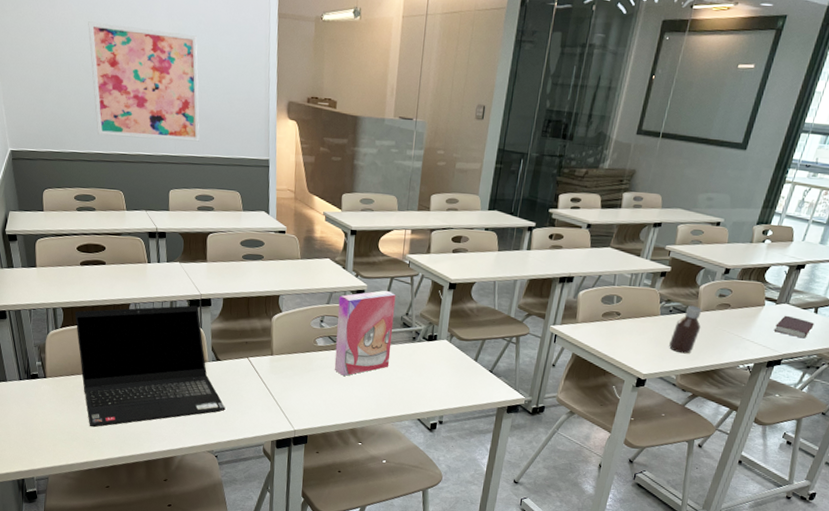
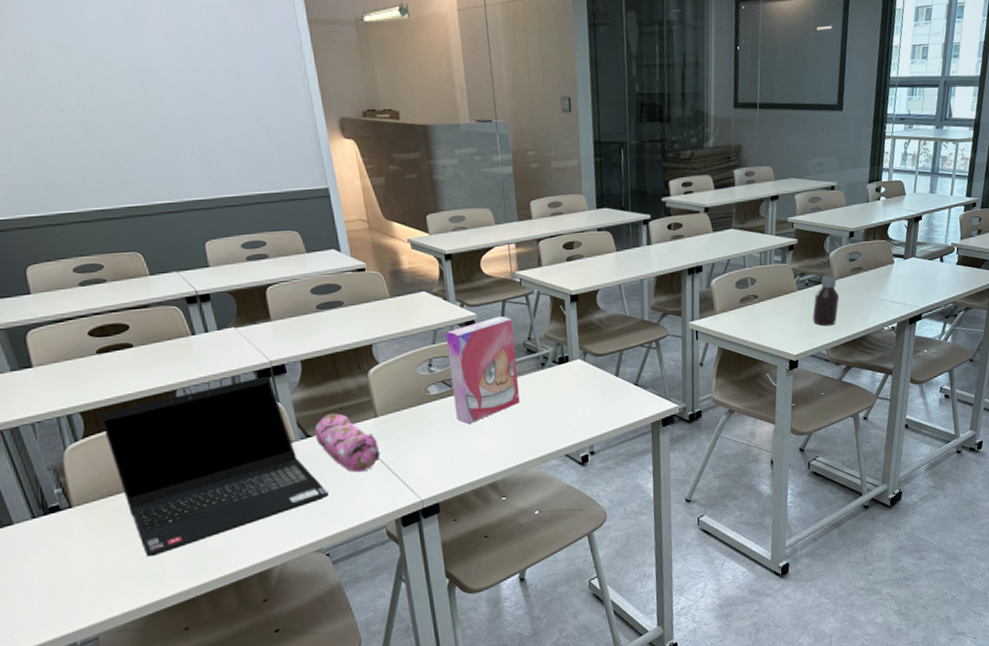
wall art: present [88,21,200,142] -> none [54,50,234,189]
pencil case: none [223,345,270,397] -> present [314,412,381,473]
book: present [773,315,815,339] -> none [907,268,943,289]

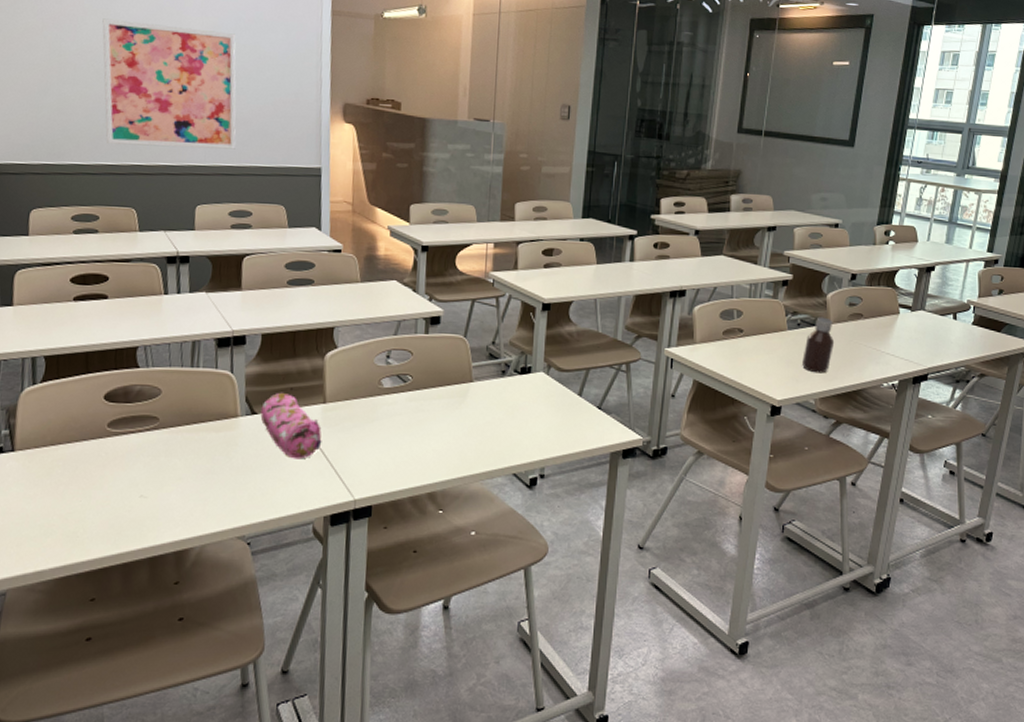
wall art: none [54,50,234,189] -> present [102,18,236,149]
laptop computer: present [99,375,329,557] -> none [61,344,263,516]
cereal box: present [445,316,521,424] -> none [405,315,479,424]

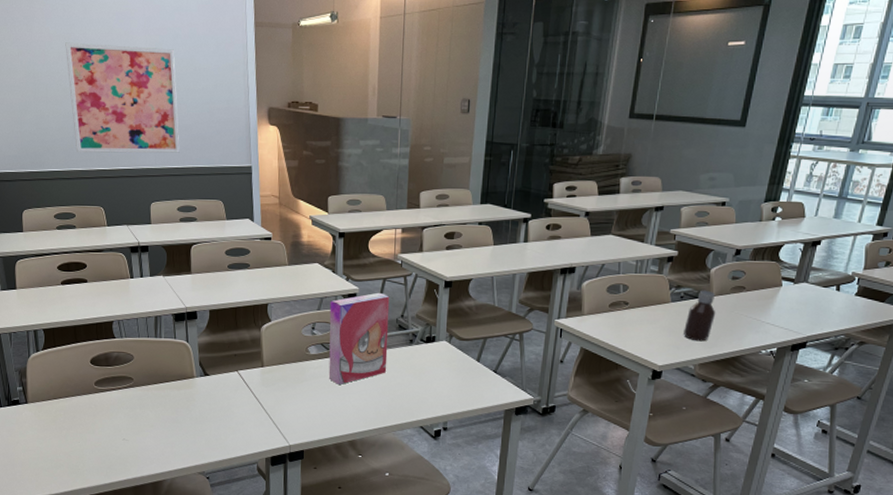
pencil case: present [260,392,322,460] -> none [212,358,262,412]
cereal box: none [405,315,479,424] -> present [328,292,390,384]

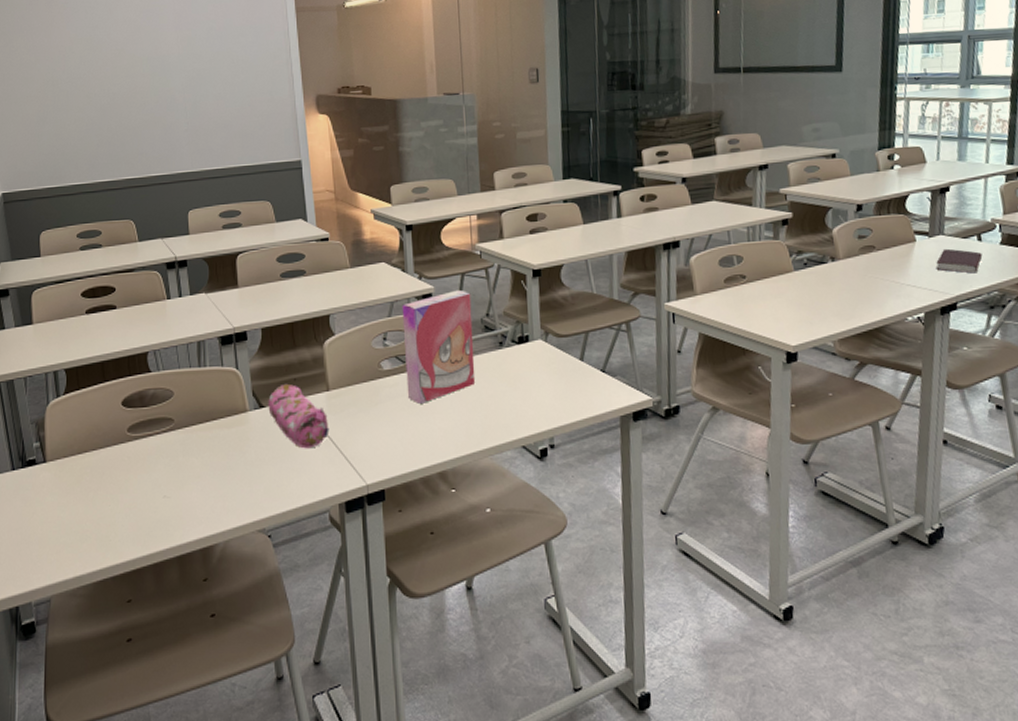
wall art: present [65,42,180,153] -> none [88,42,219,163]
pencil case: none [212,358,262,412] -> present [268,383,330,449]
bottle: present [684,290,716,342] -> none [814,253,848,314]
book: none [794,295,838,318] -> present [935,248,983,274]

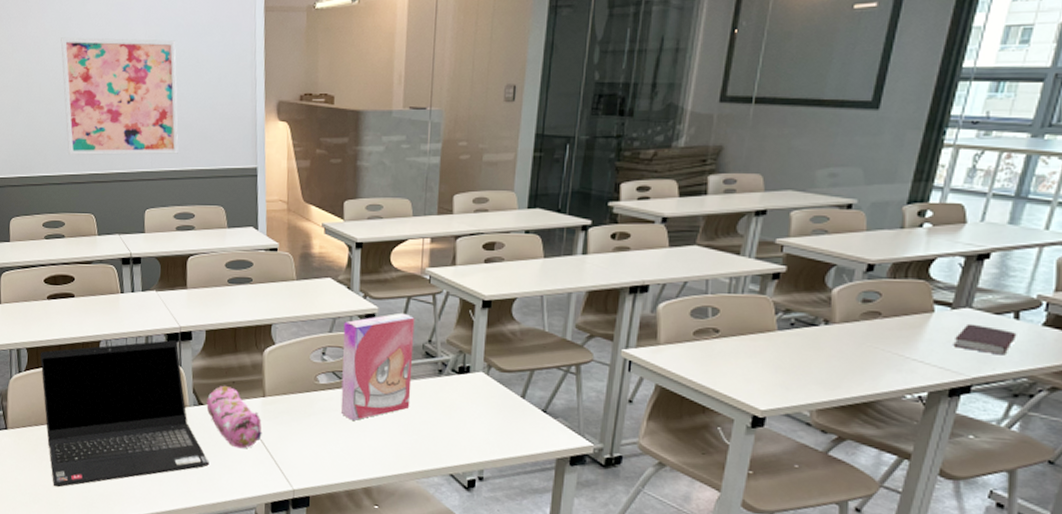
laptop computer: none [80,341,276,520] -> present [40,339,210,488]
wall art: none [88,42,219,163] -> present [60,37,179,156]

